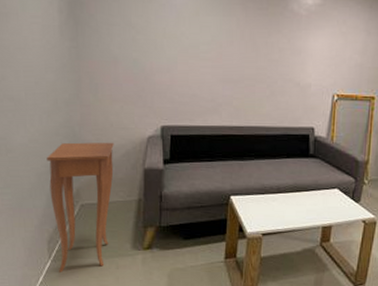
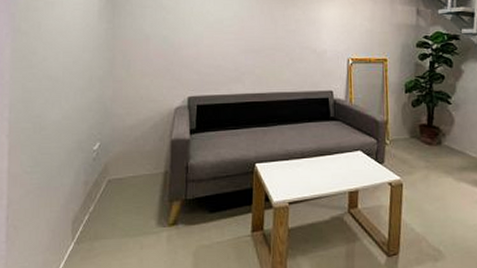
side table: present [46,142,114,272] -> none [78,115,143,256]

